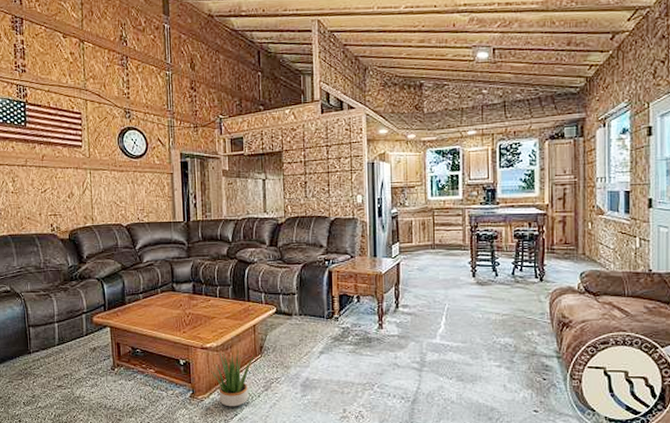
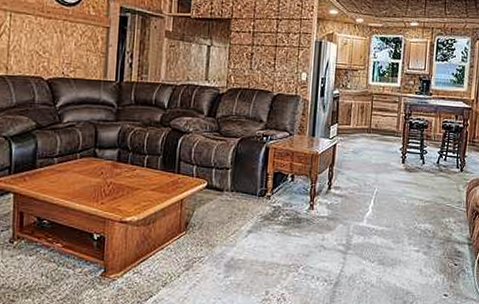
potted plant: present [208,350,255,407] -> none [125,226,179,288]

